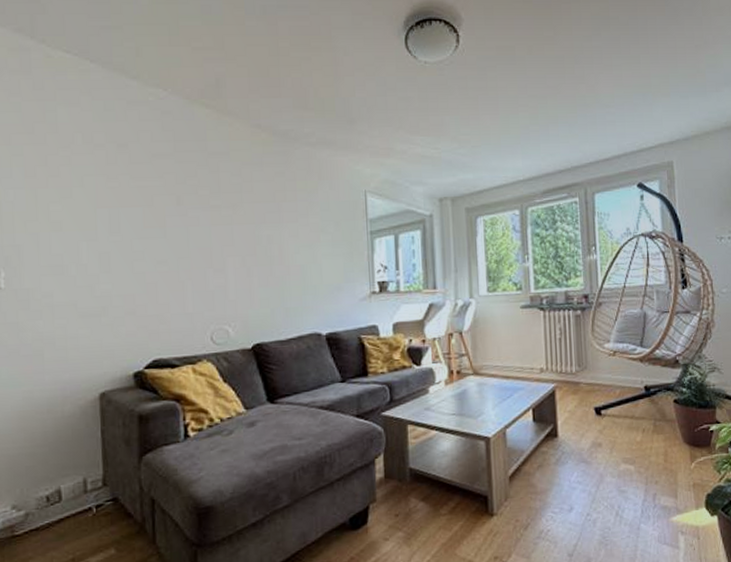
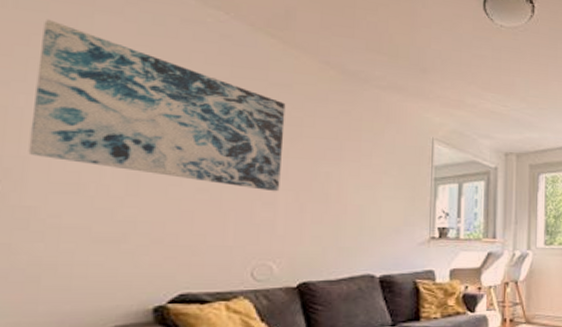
wall art: none [19,118,228,259] -> present [28,19,286,192]

